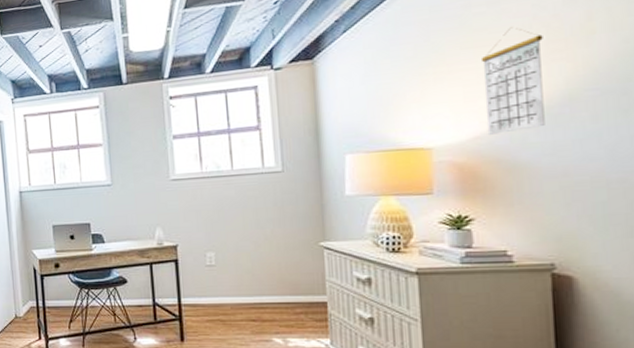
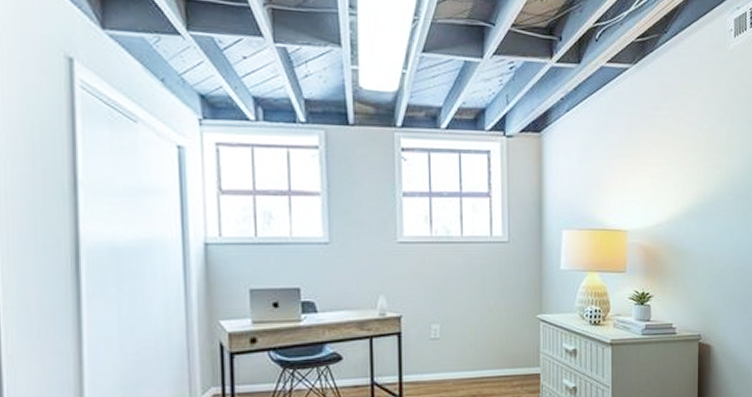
calendar: present [480,27,545,135] -> none [664,133,704,223]

